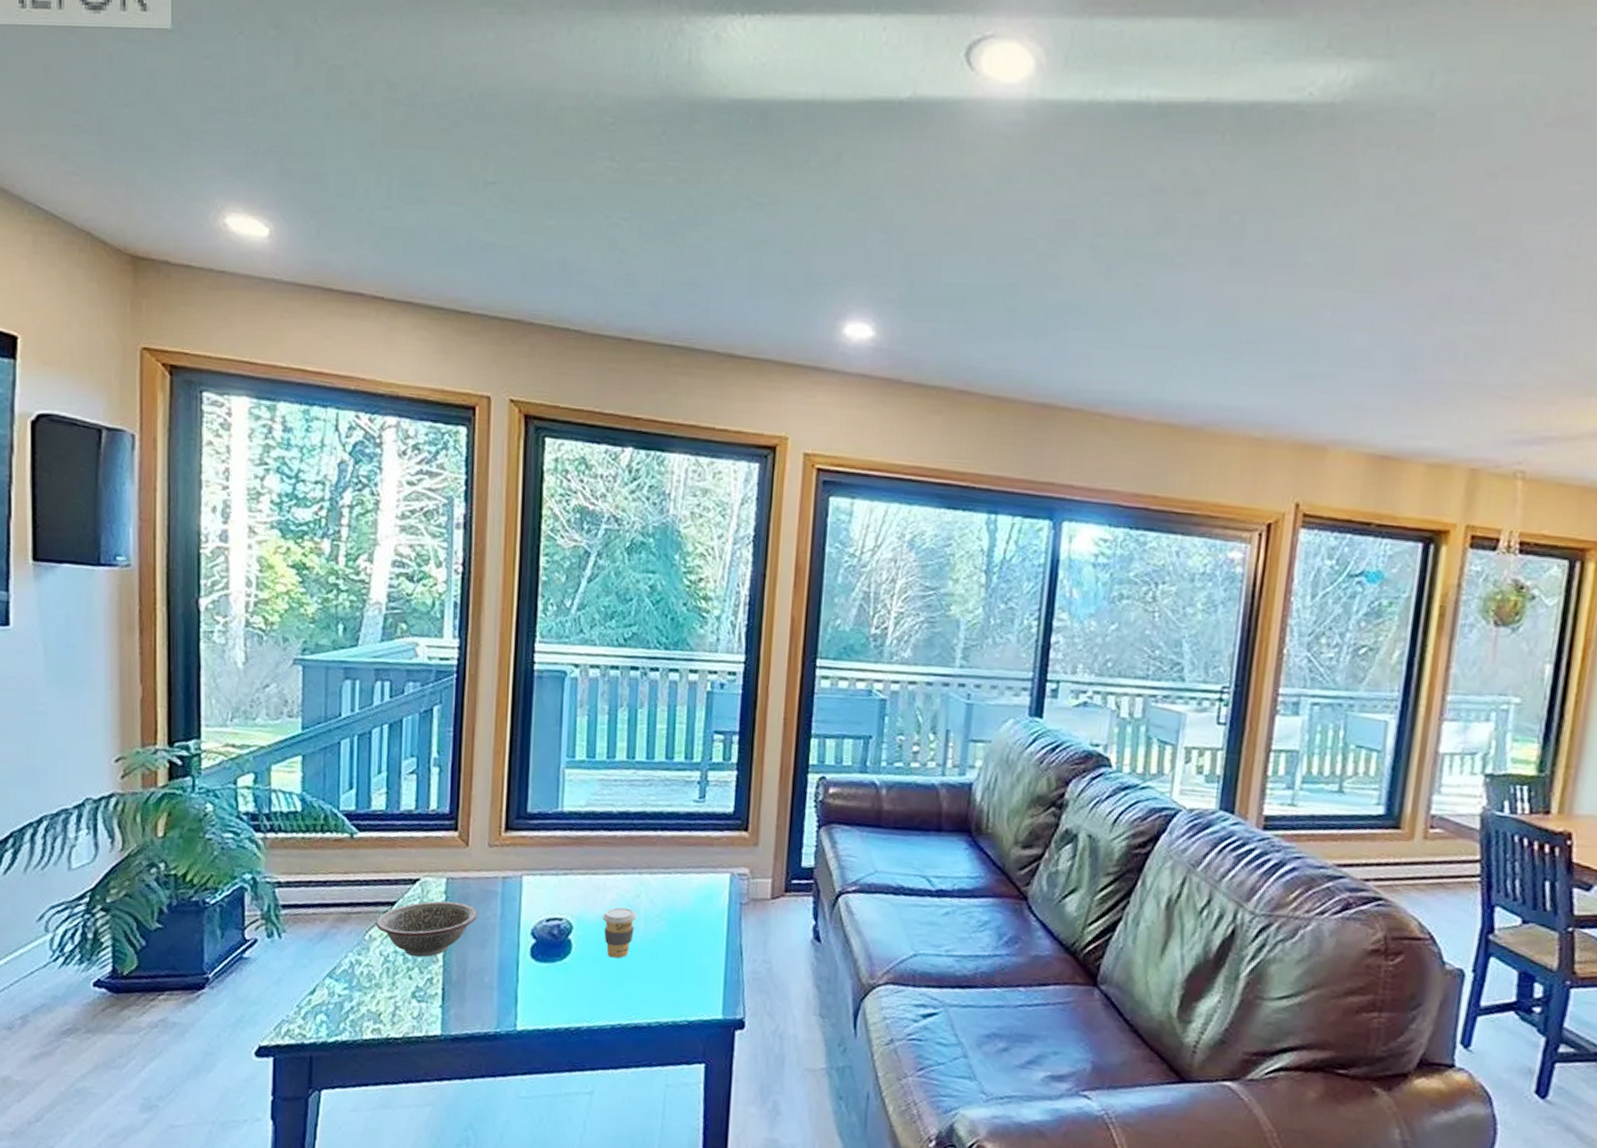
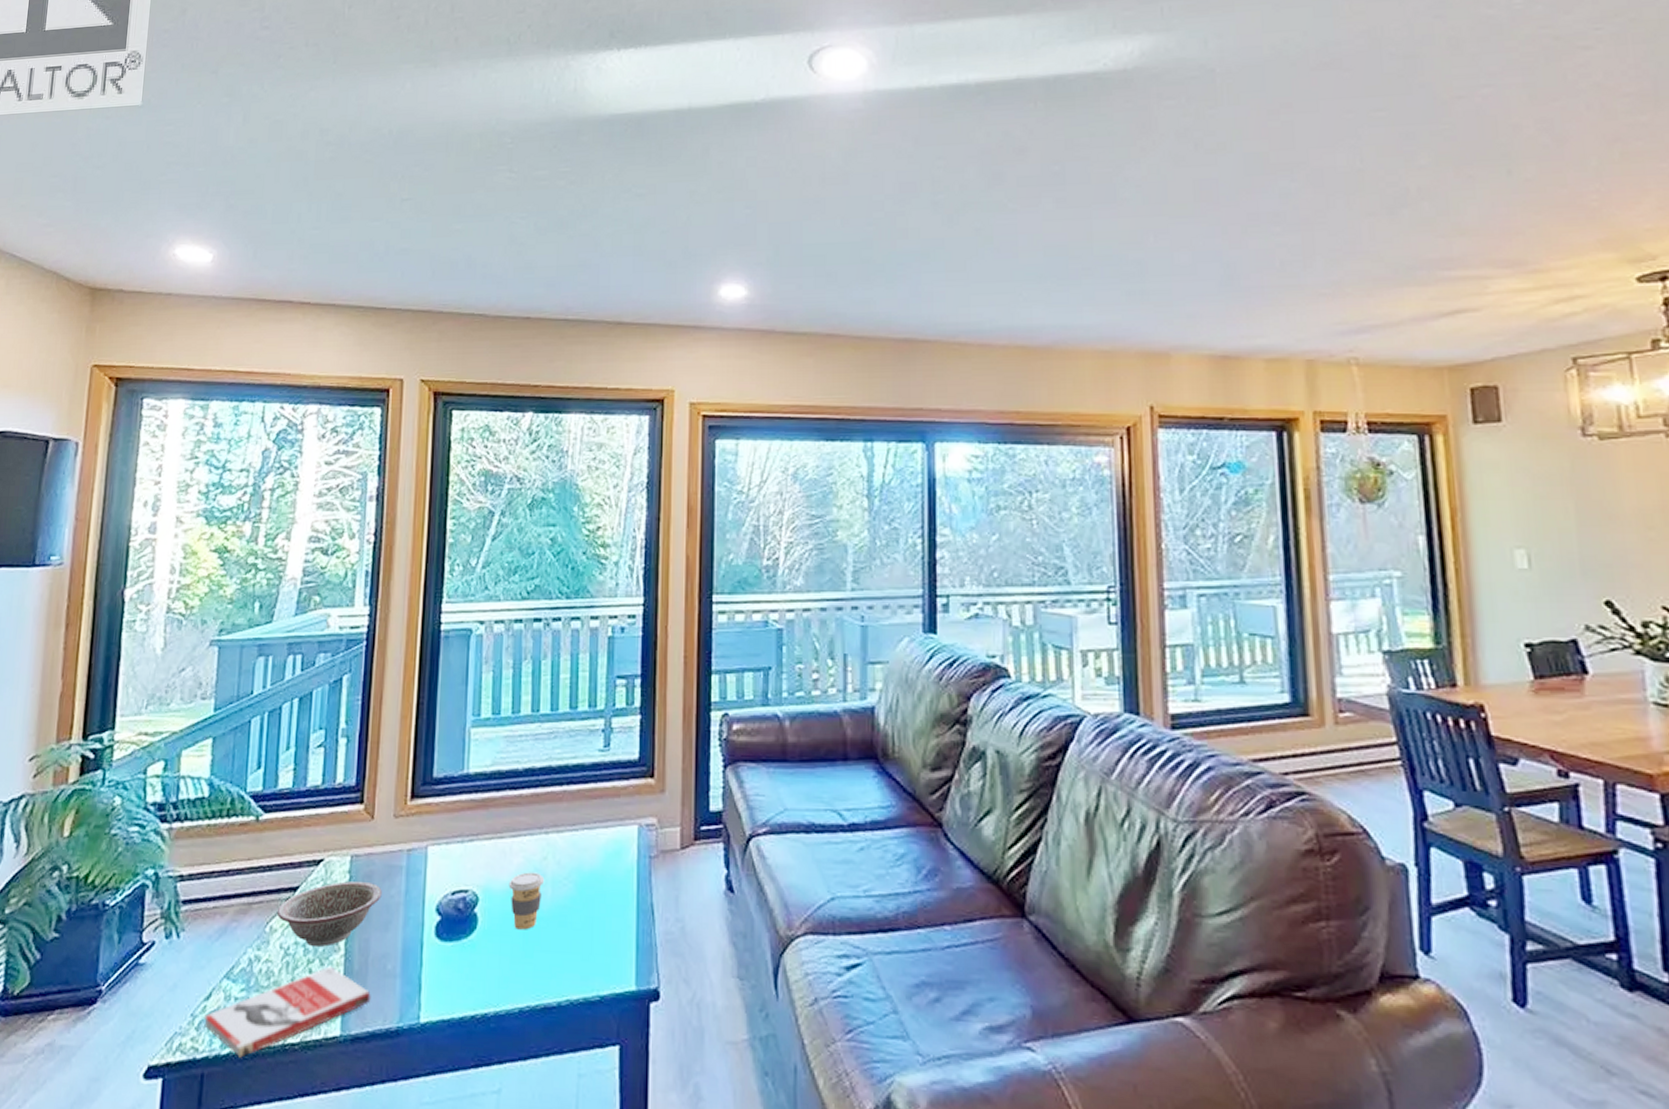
book: none [309,974,469,1046] -> present [203,966,371,1058]

